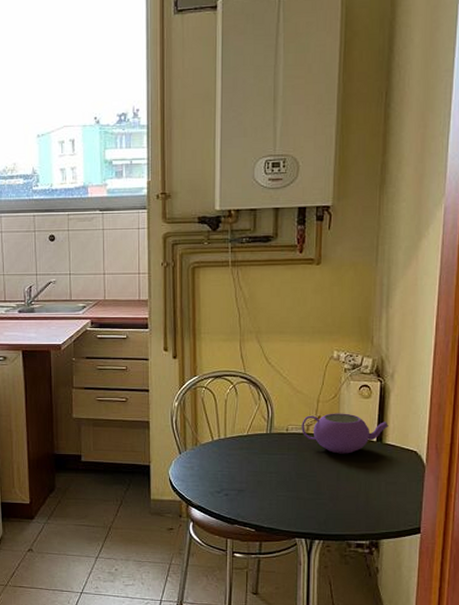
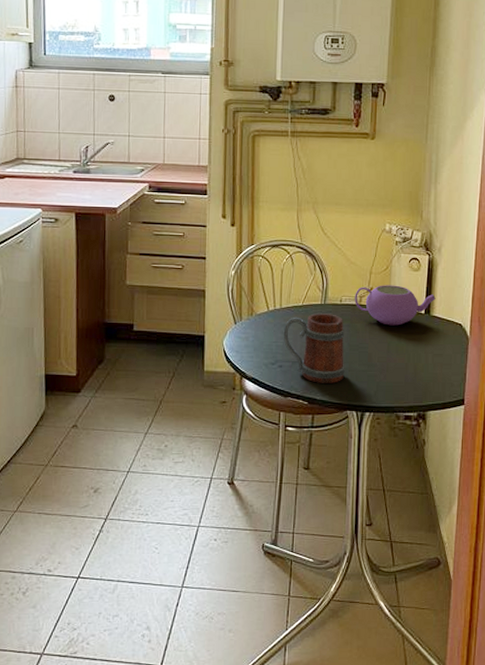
mug: none [228,443,293,511] -> present [283,313,345,383]

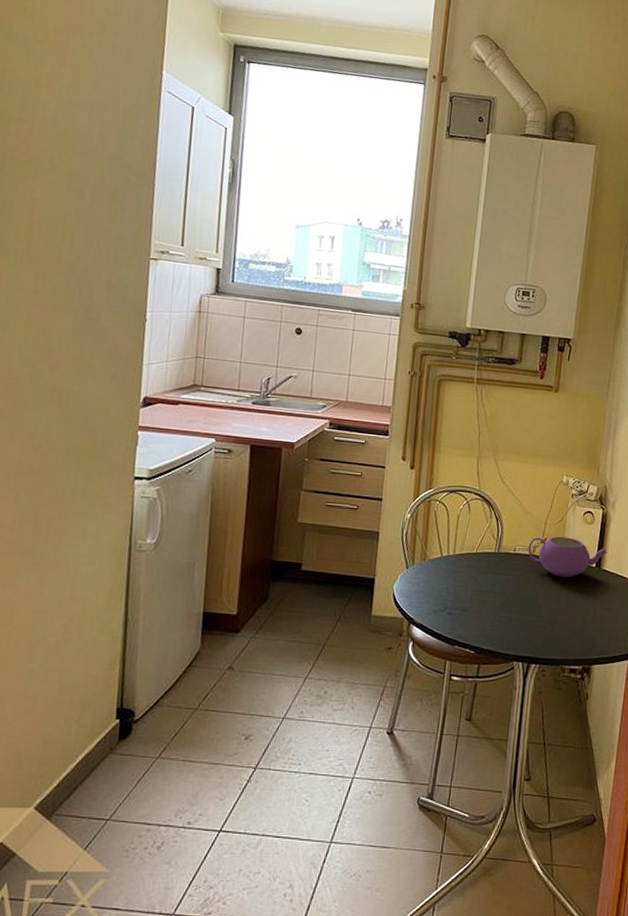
mug: present [283,313,345,383] -> none [454,561,516,633]

